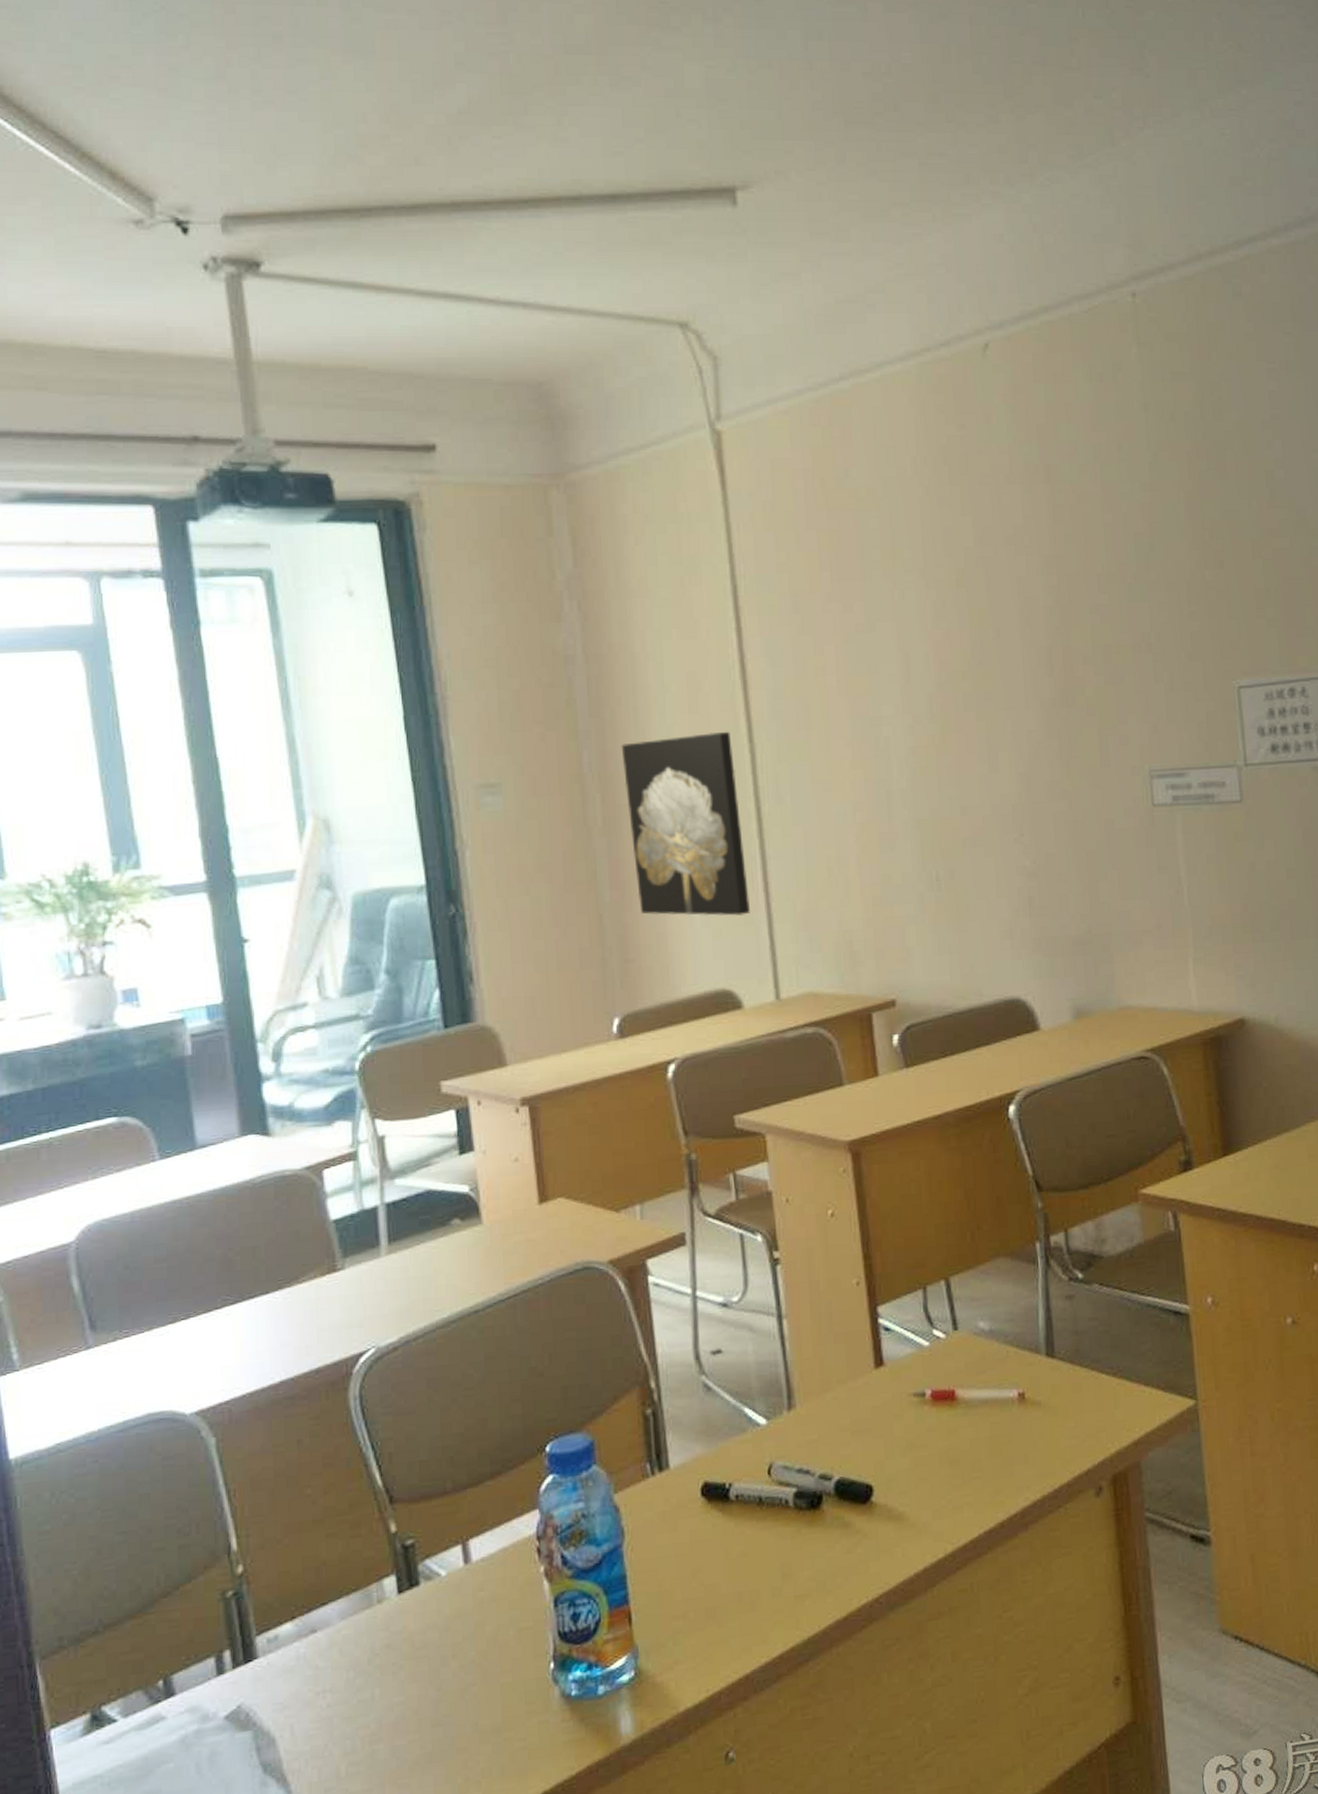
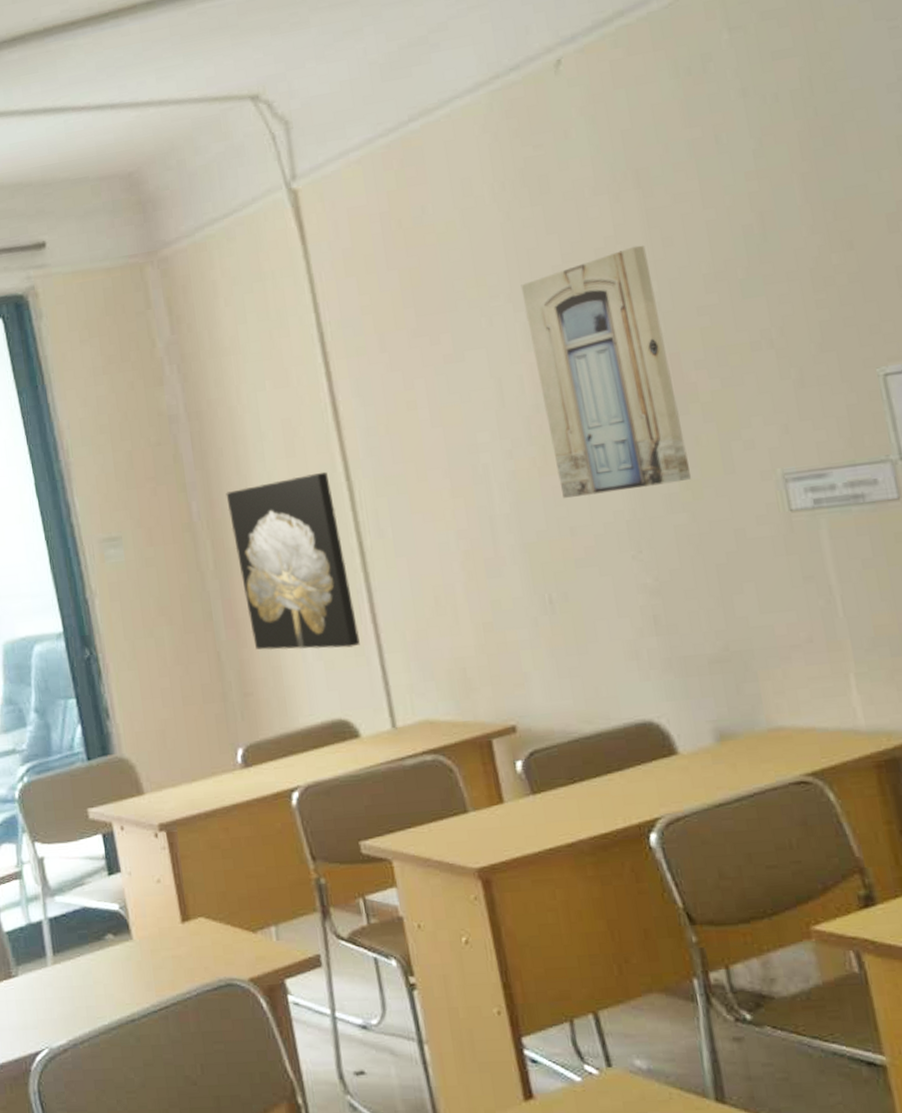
wall art: none [934,538,1073,778] -> present [520,245,692,498]

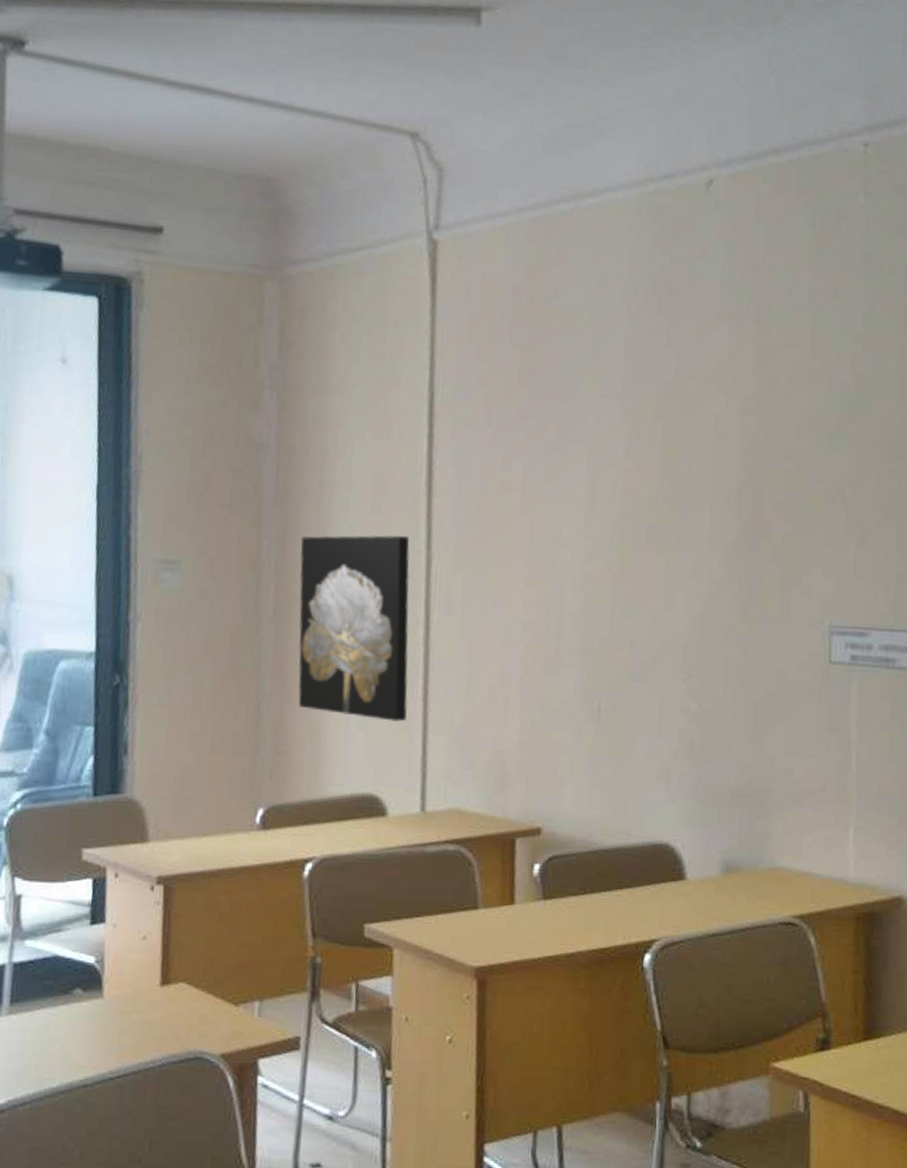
wall art: present [520,245,692,498] -> none [630,378,753,616]

